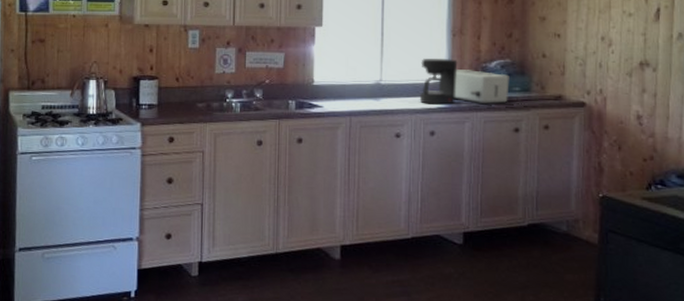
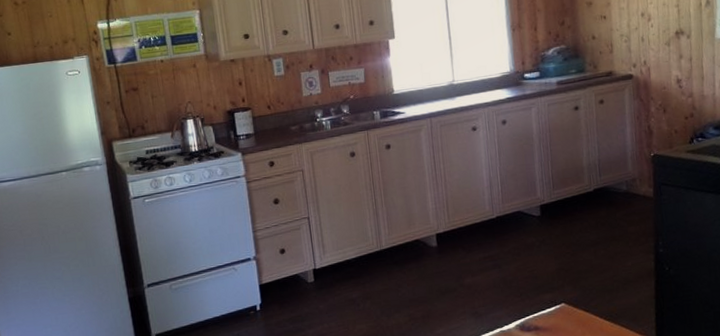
coffee maker: present [419,58,458,105] -> none [487,51,521,97]
toaster: present [454,69,510,105] -> none [518,59,567,90]

